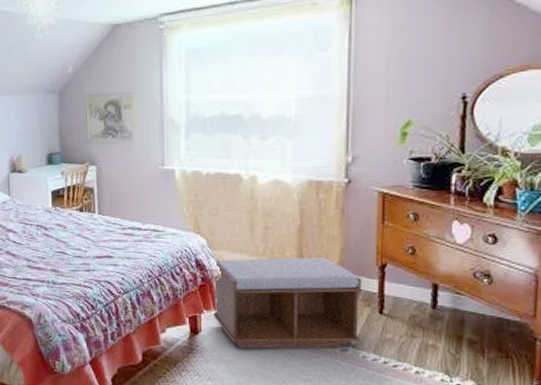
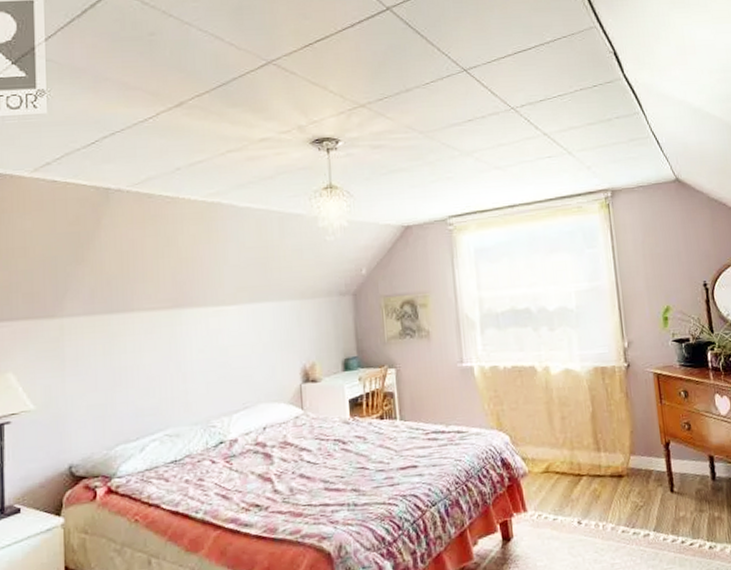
bench: present [213,257,361,349] -> none [518,442,658,550]

